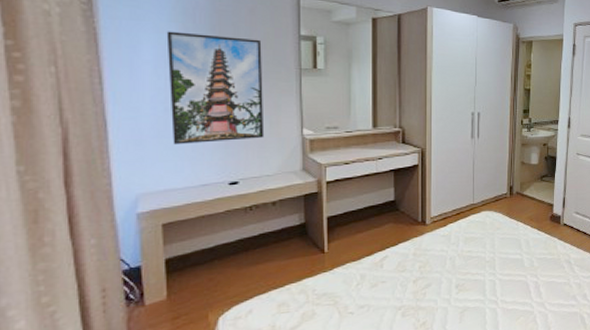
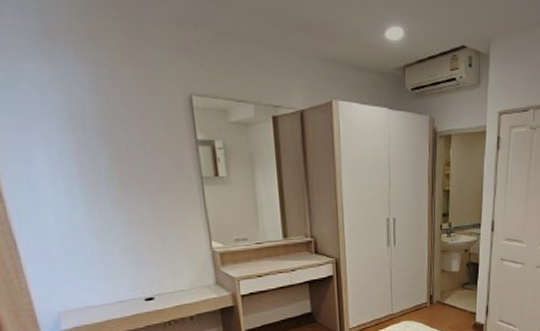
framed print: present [166,31,265,145] -> none [57,142,174,262]

